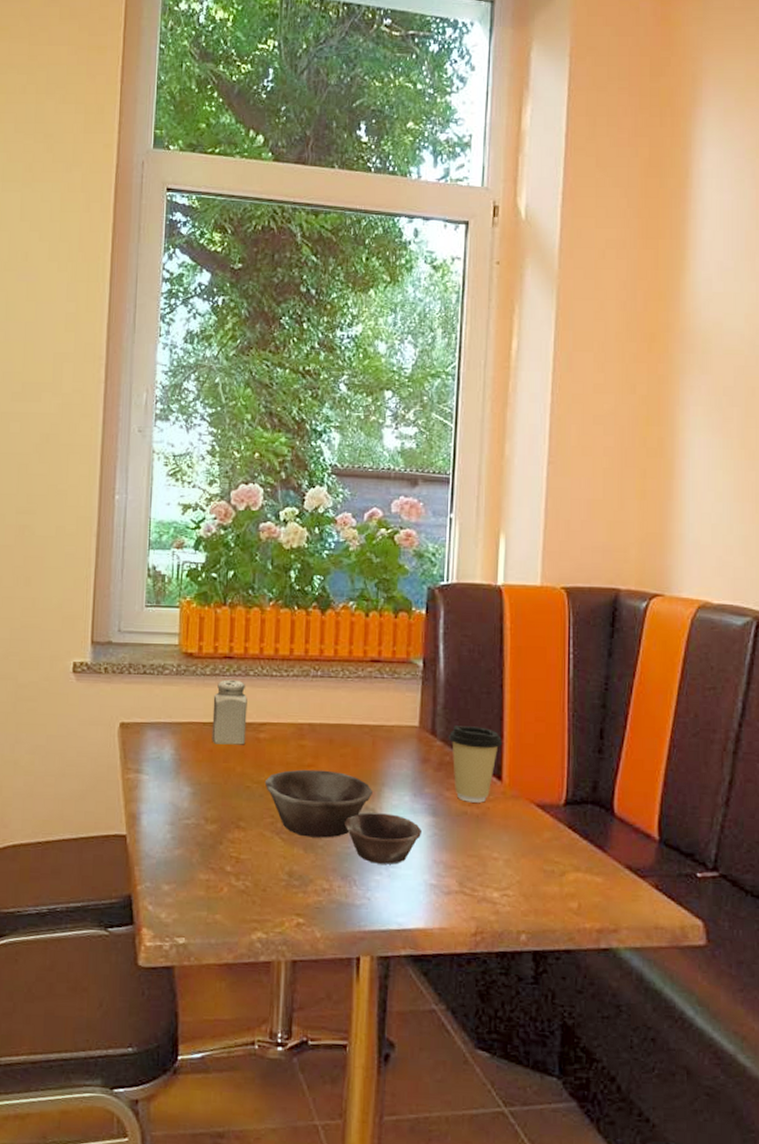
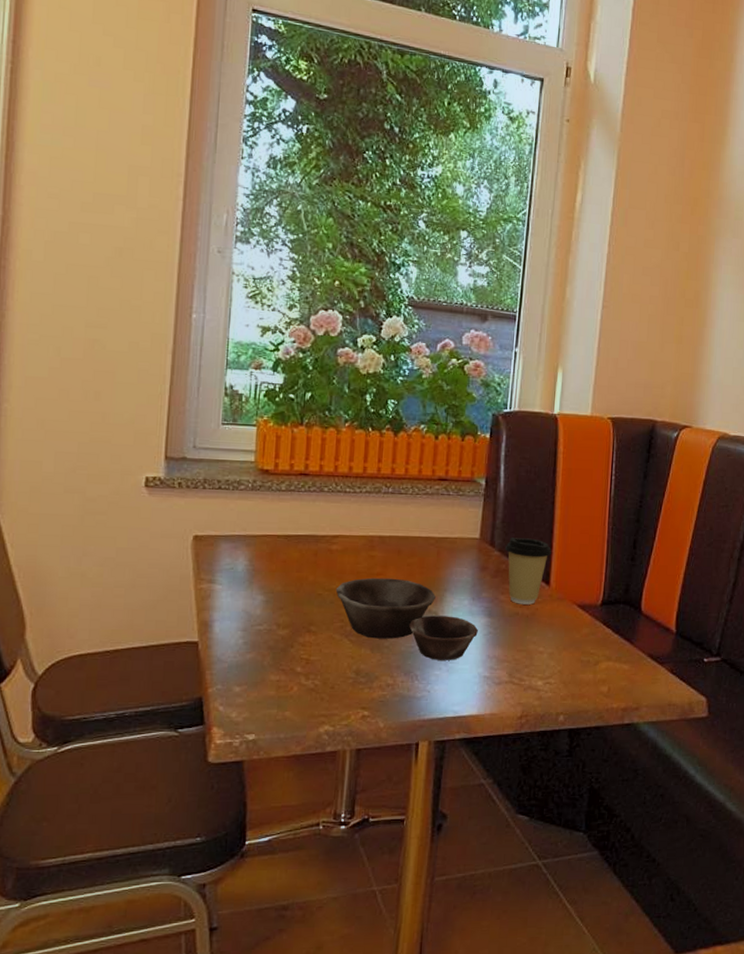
salt shaker: present [212,679,247,745] -> none [285,495,321,556]

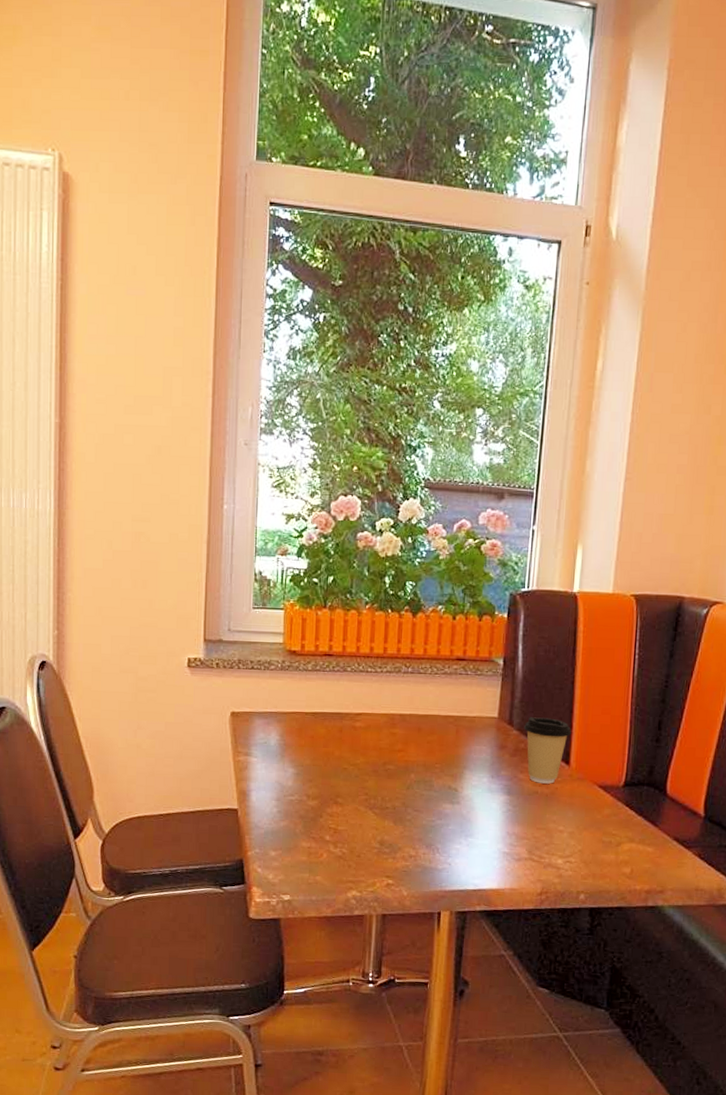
bowl: present [335,577,478,660] -> none [360,754,497,835]

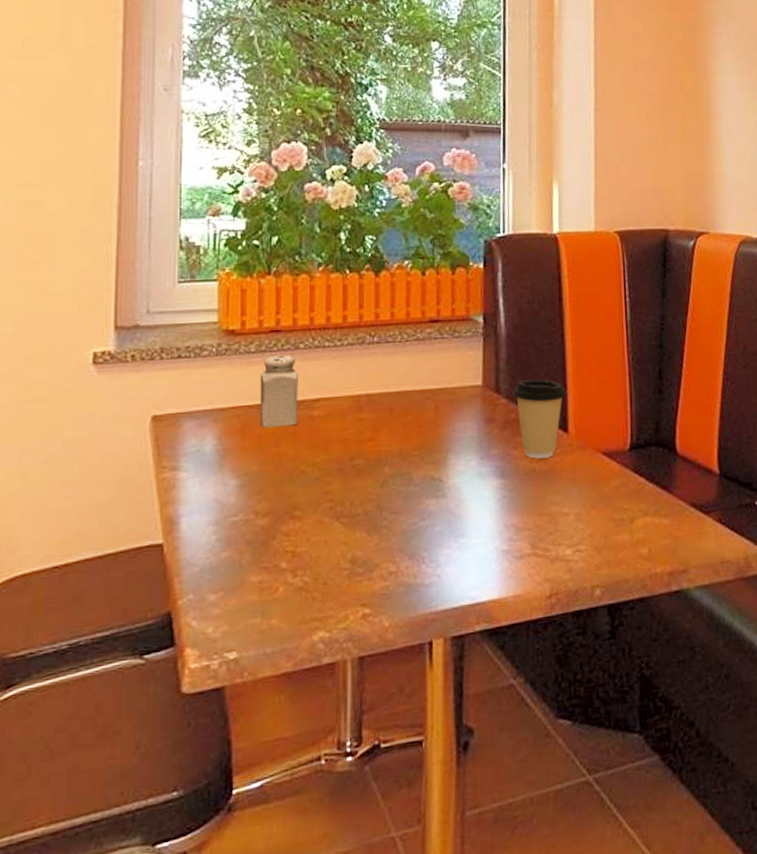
salt shaker: none [313,674,345,732] -> present [260,354,298,428]

